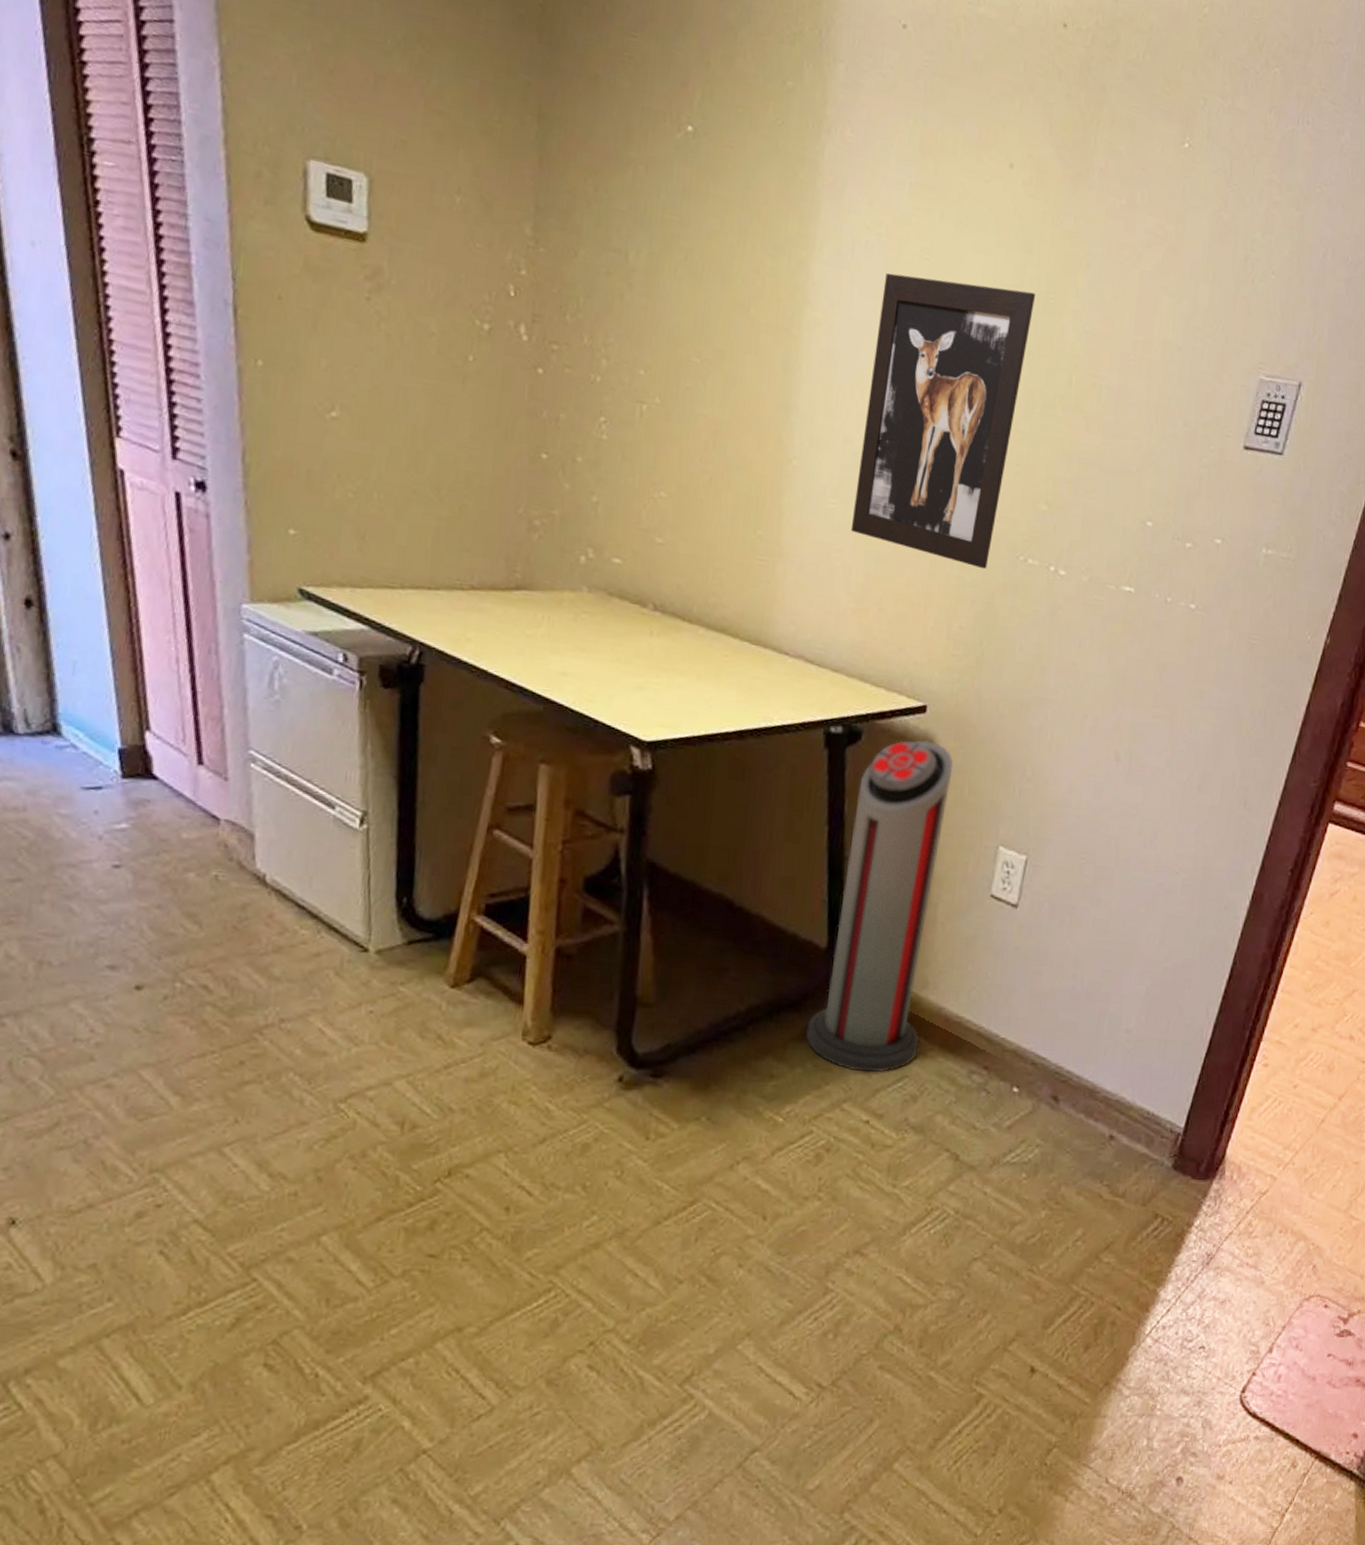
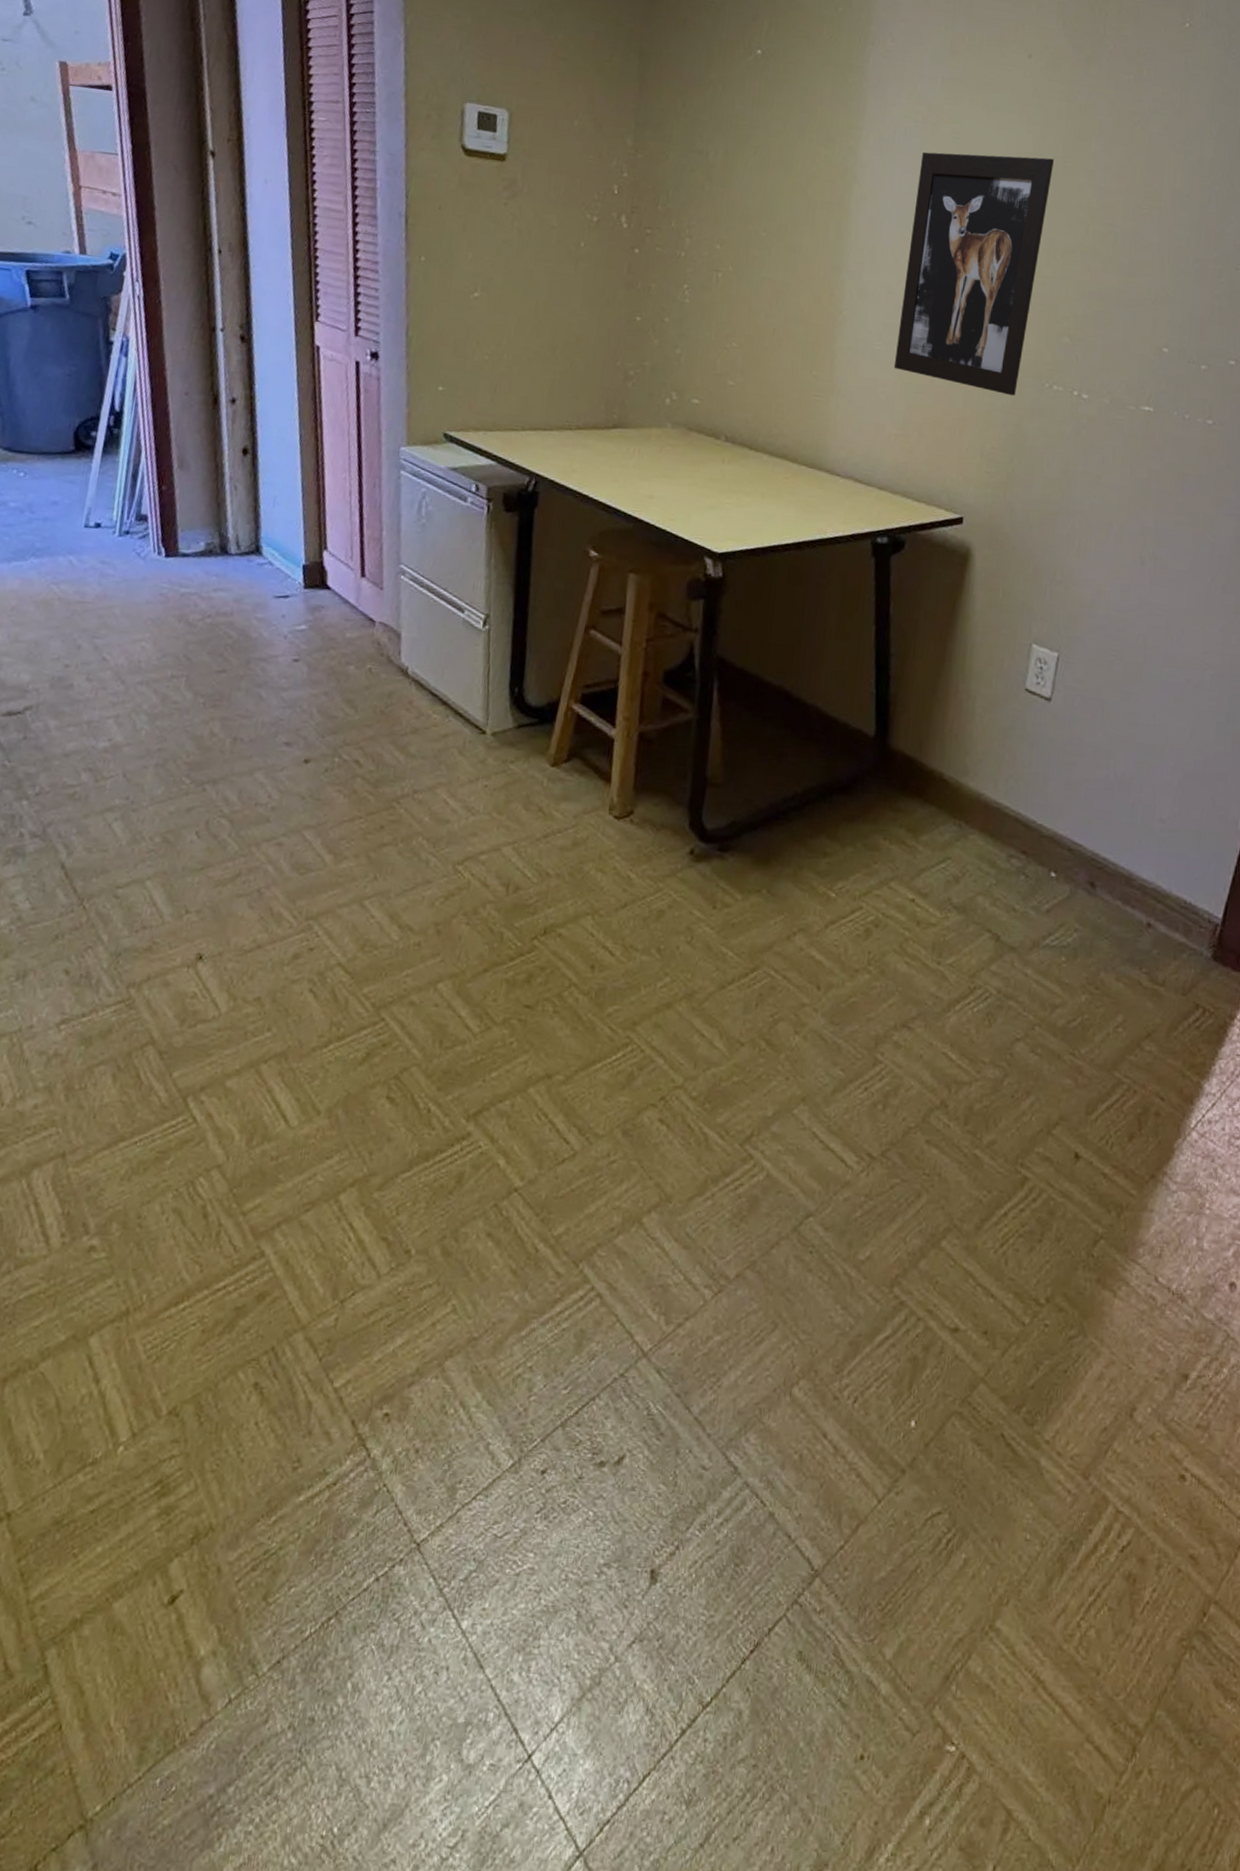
air purifier: present [805,739,954,1073] -> none [856,548,989,853]

